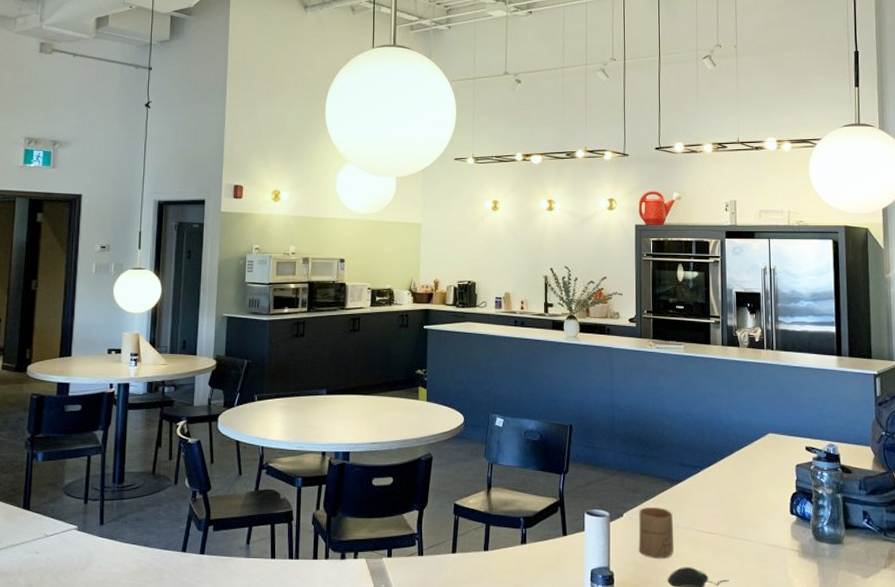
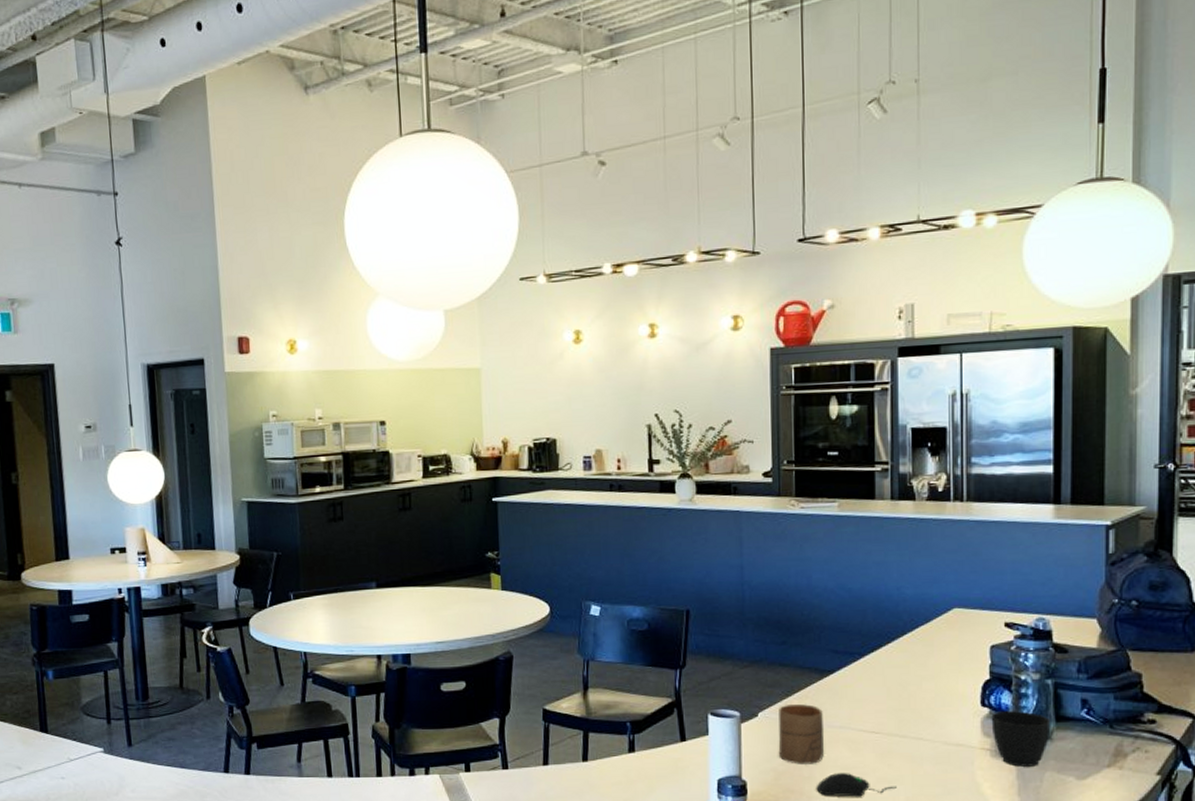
cup: none [798,519,842,566] -> present [991,711,1051,767]

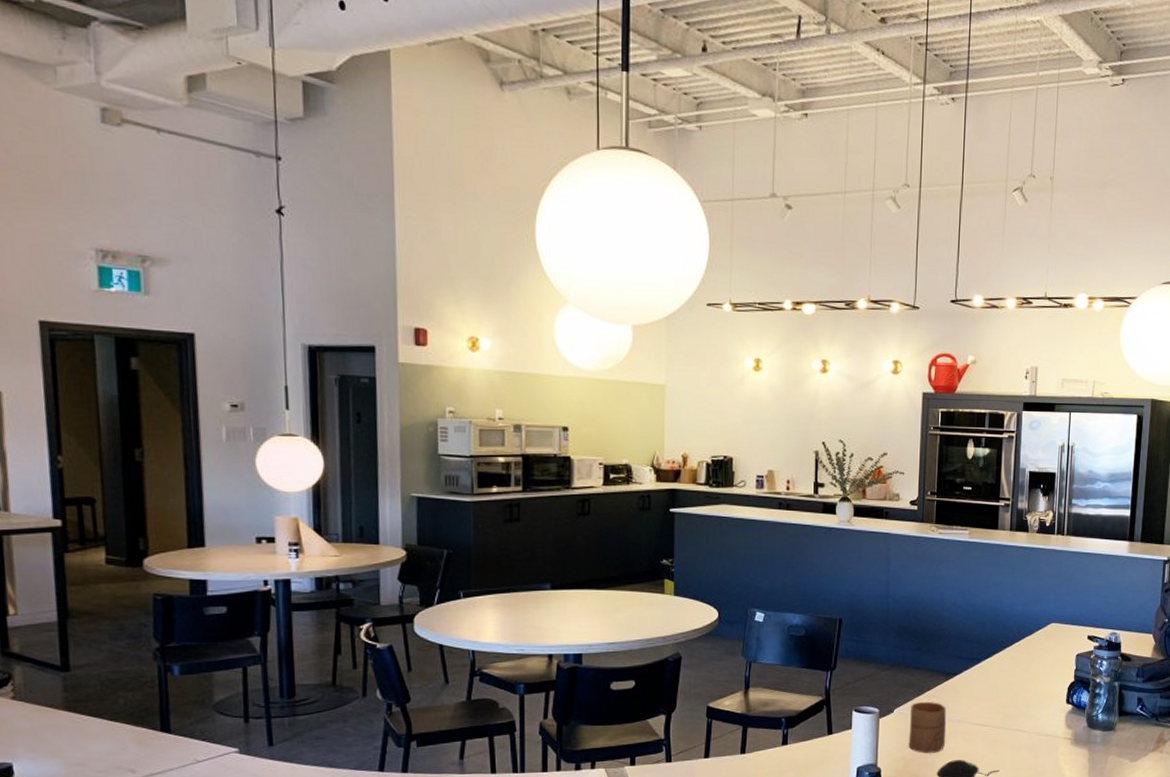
cup: present [991,711,1051,767] -> none [1072,707,1116,752]

